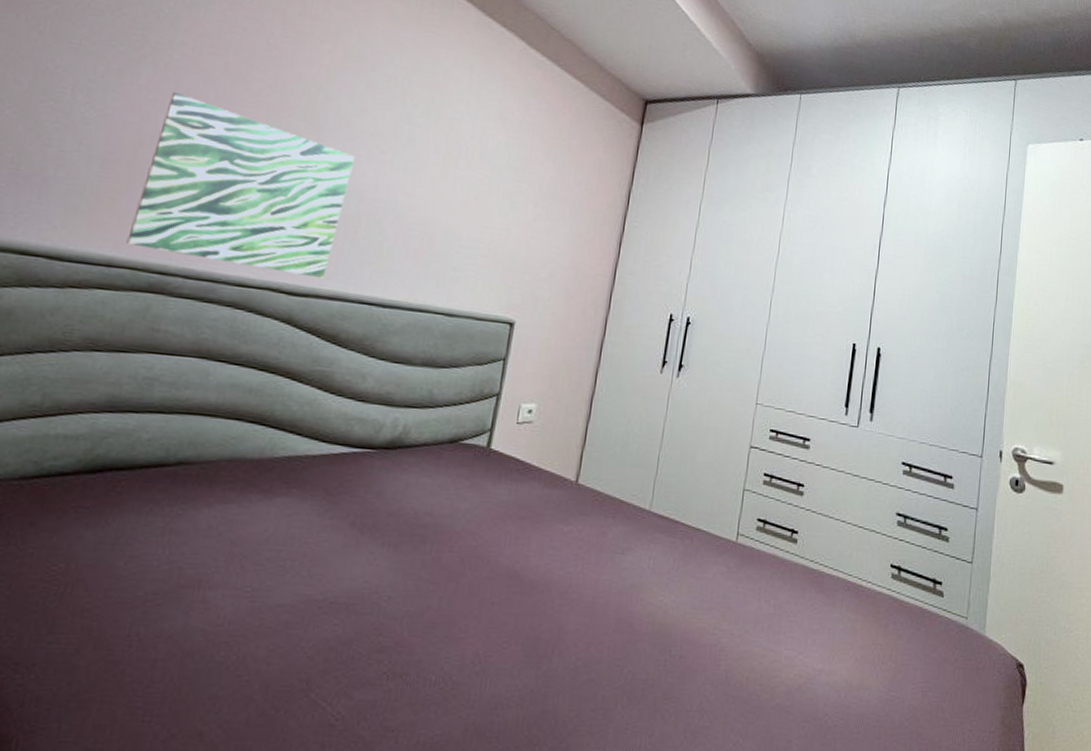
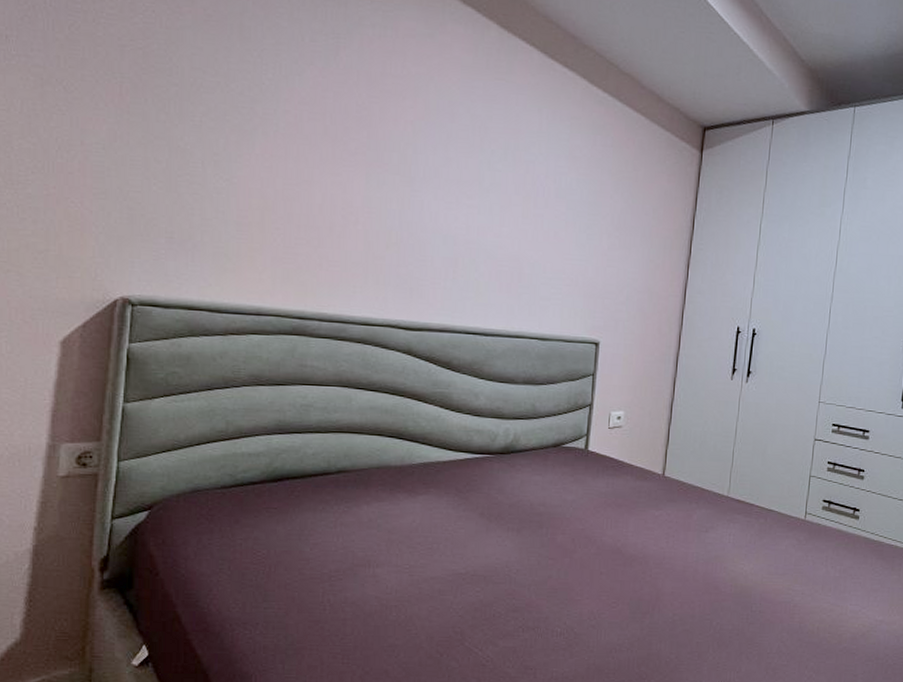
wall art: present [126,91,355,279] -> none [269,157,446,315]

